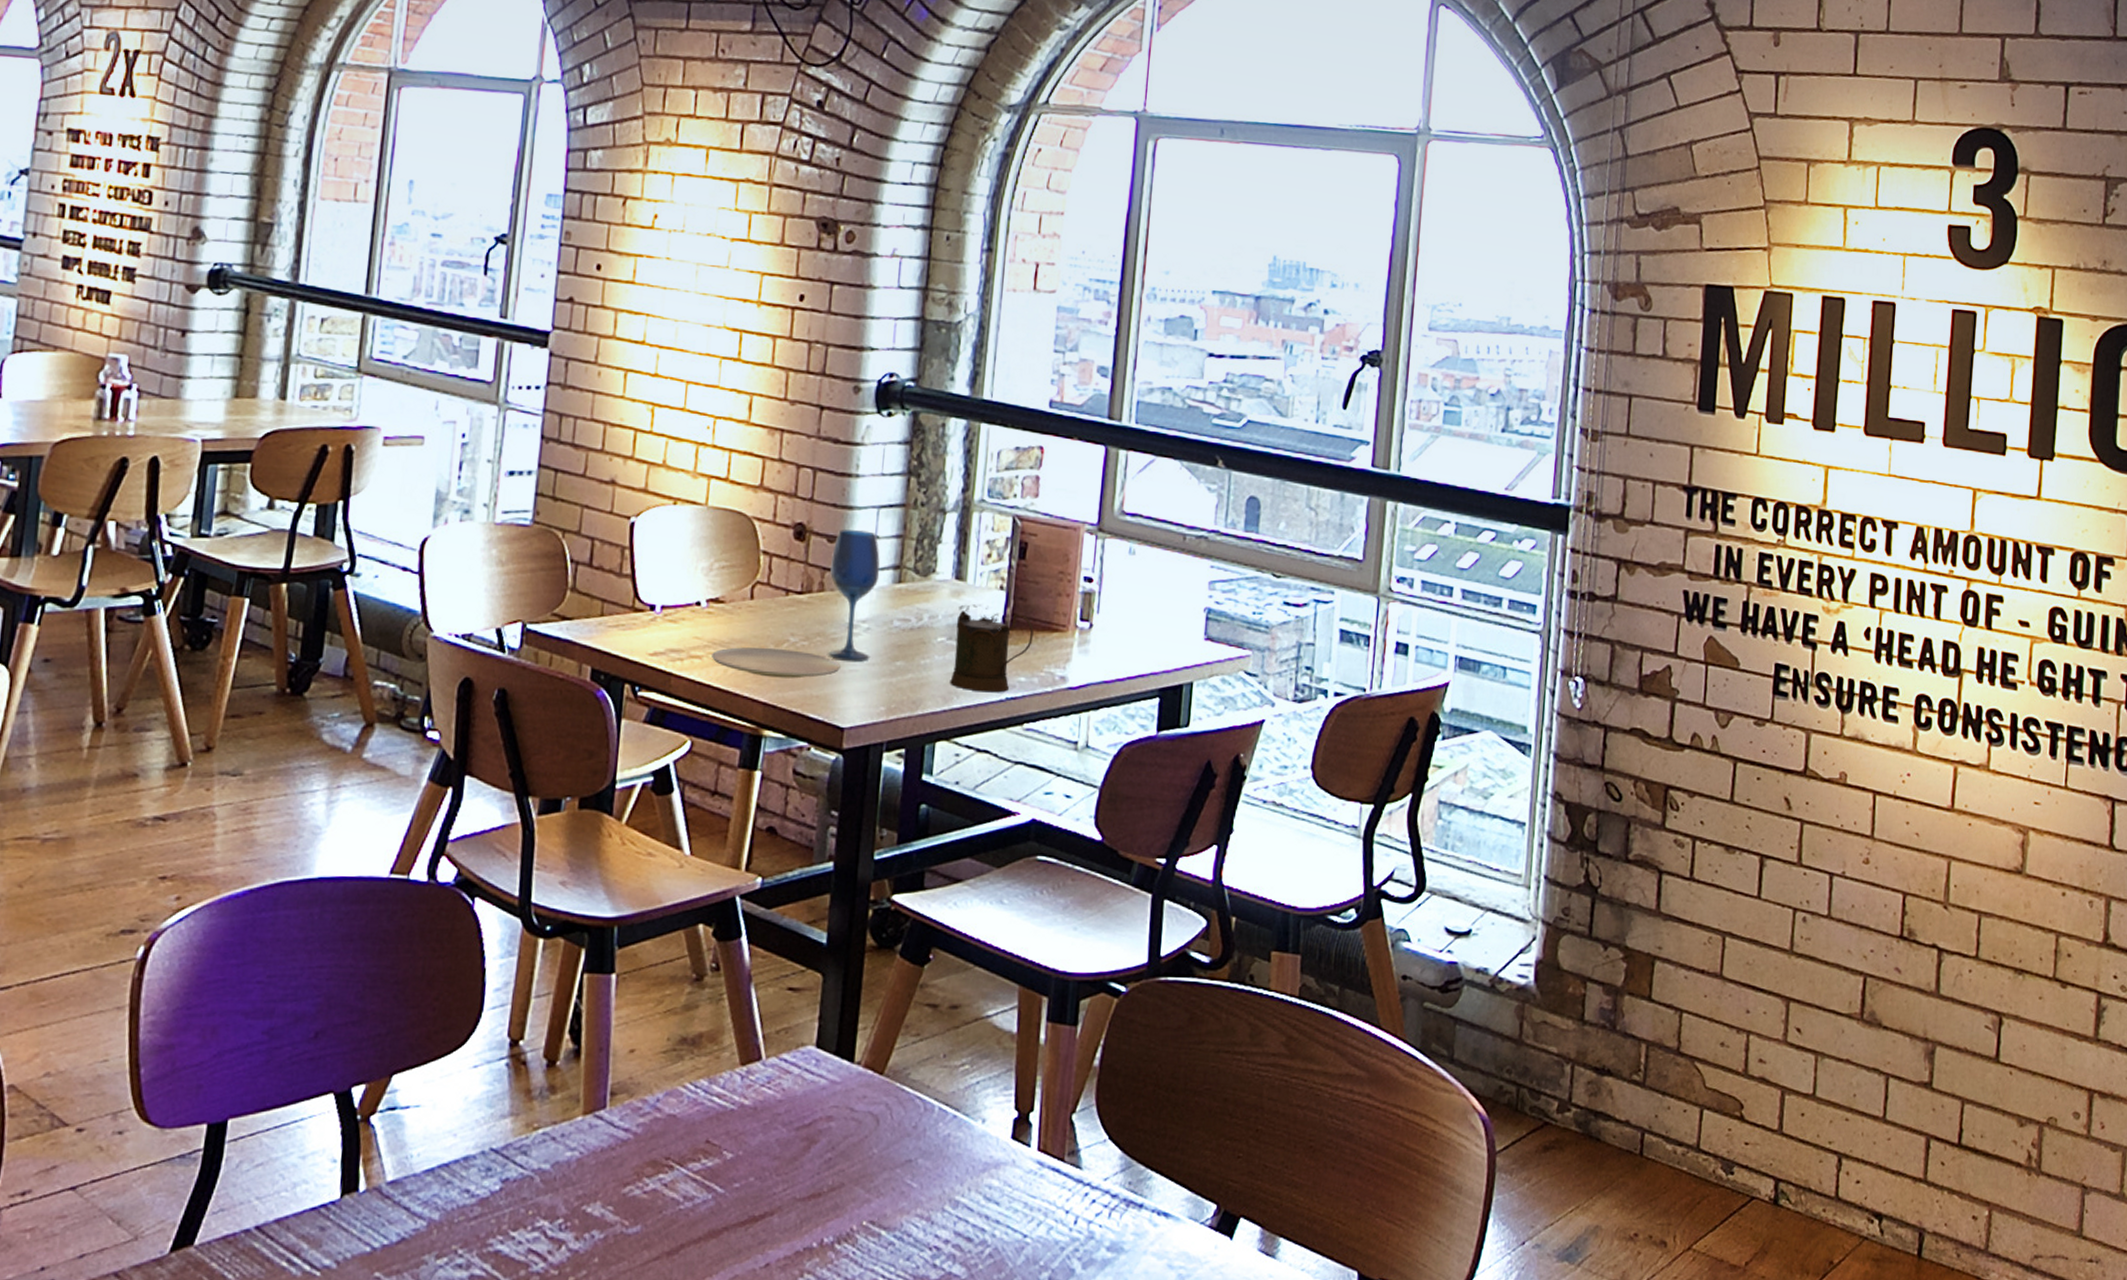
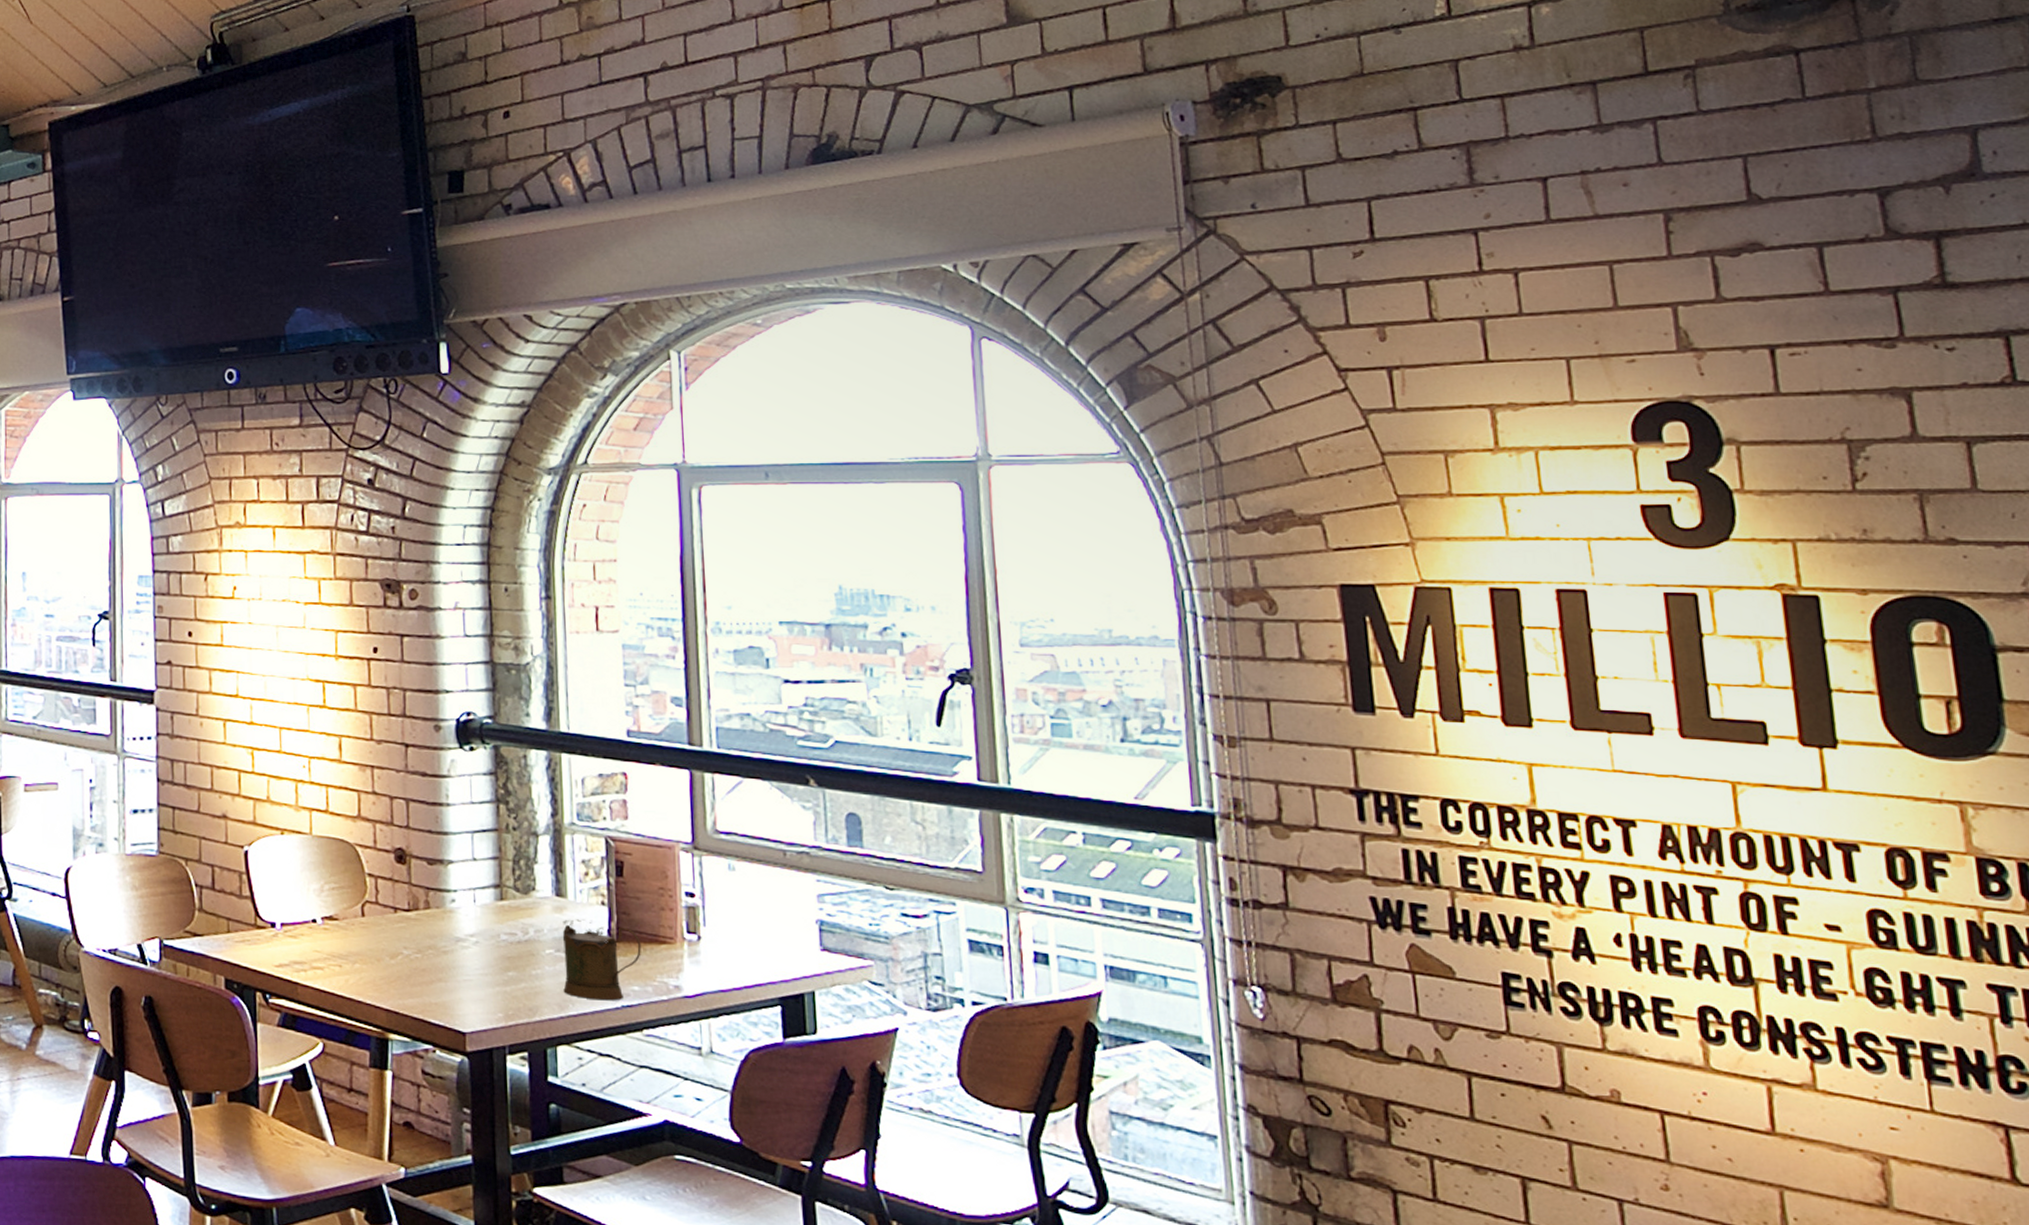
plate: present [712,647,841,679] -> none [332,959,455,988]
wineglass: present [828,530,880,661] -> none [433,853,482,972]

